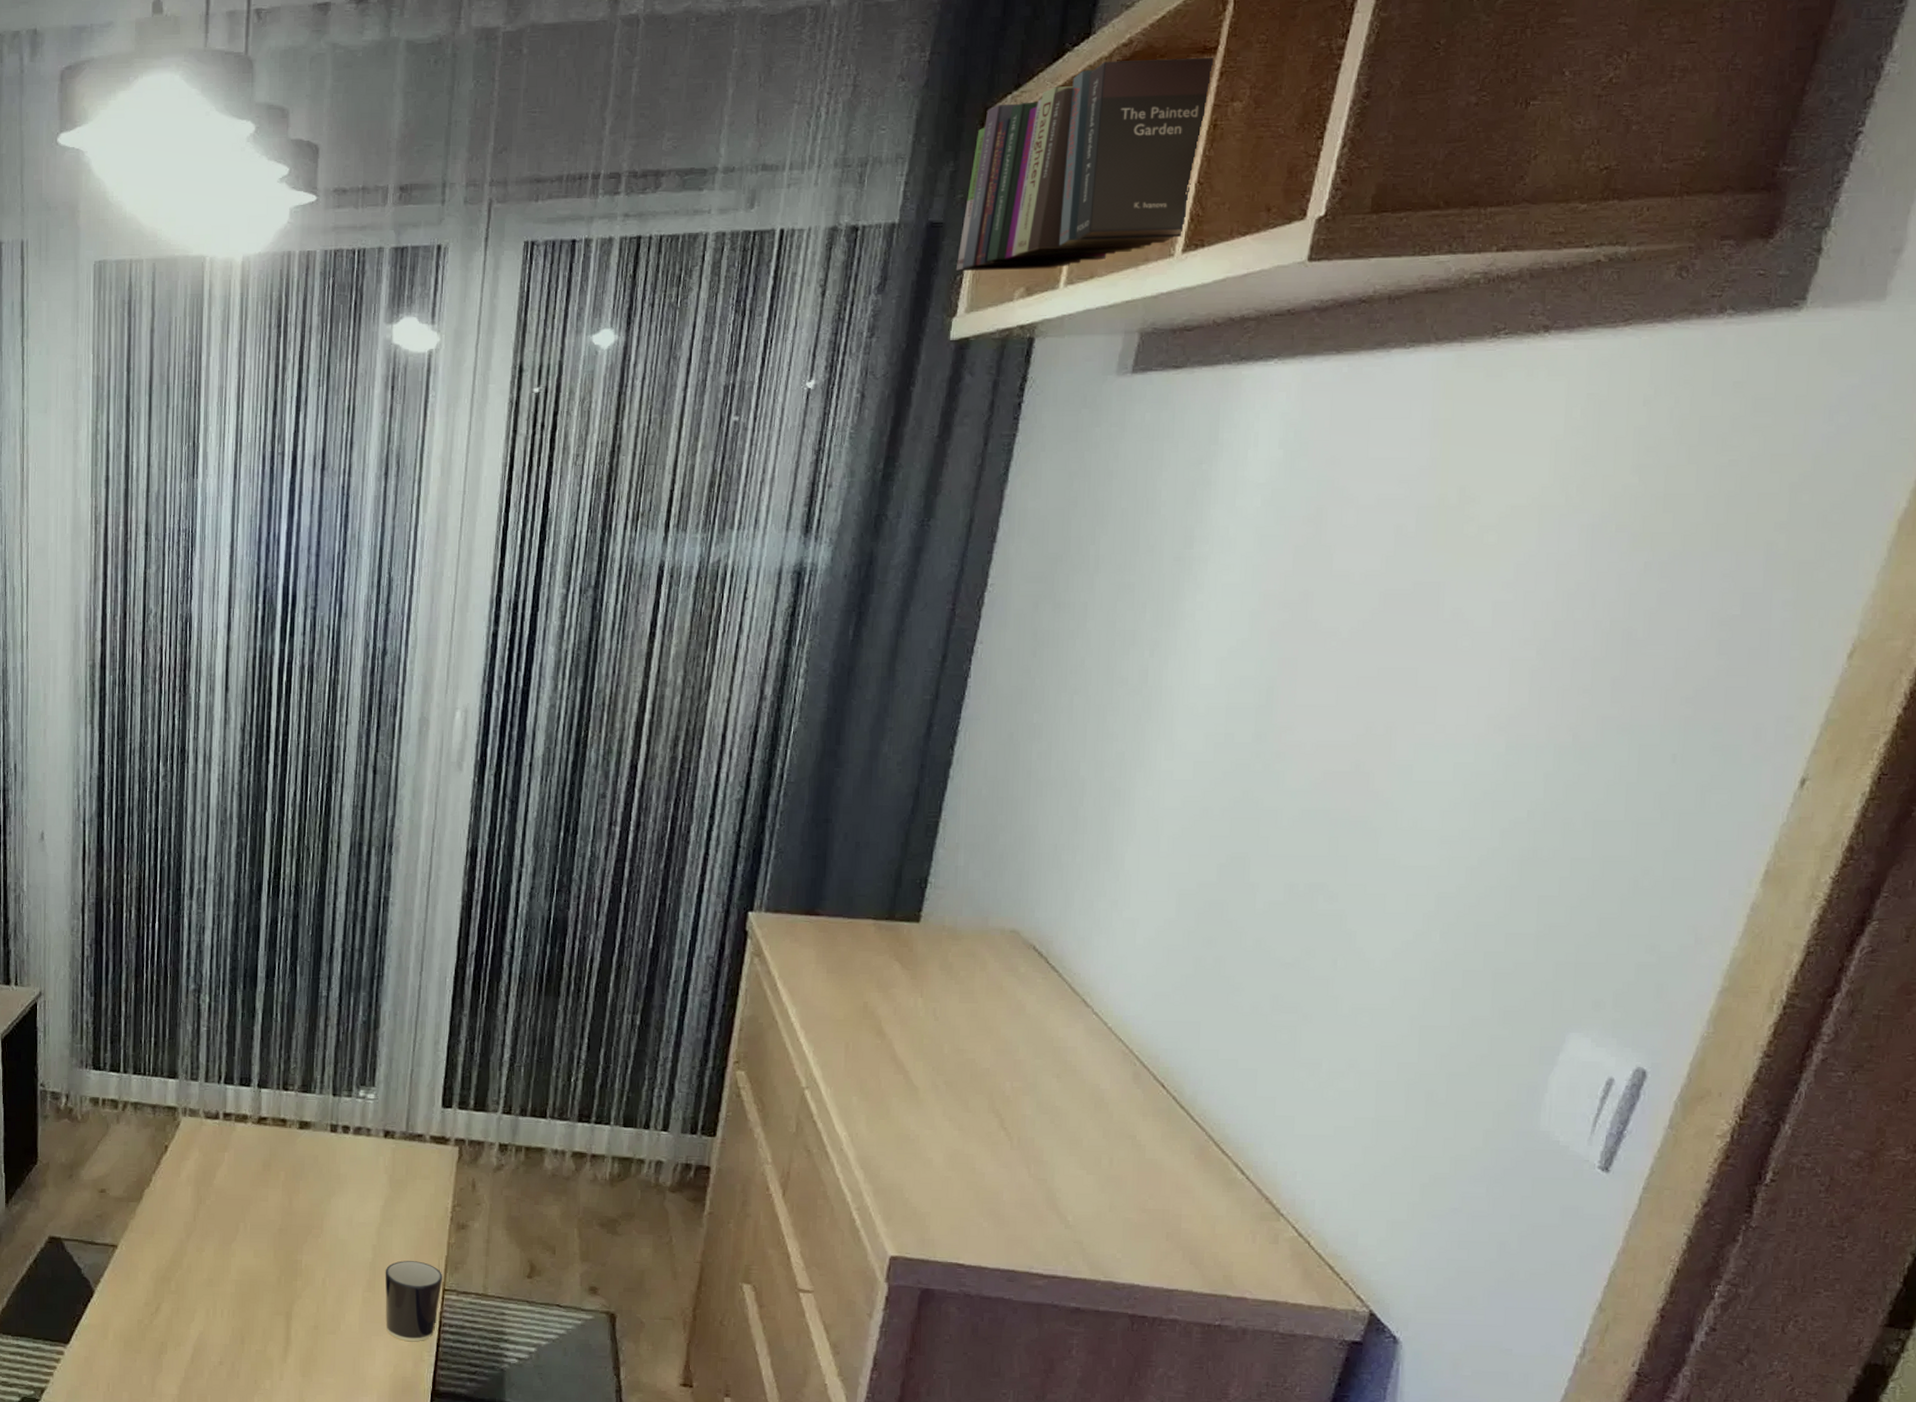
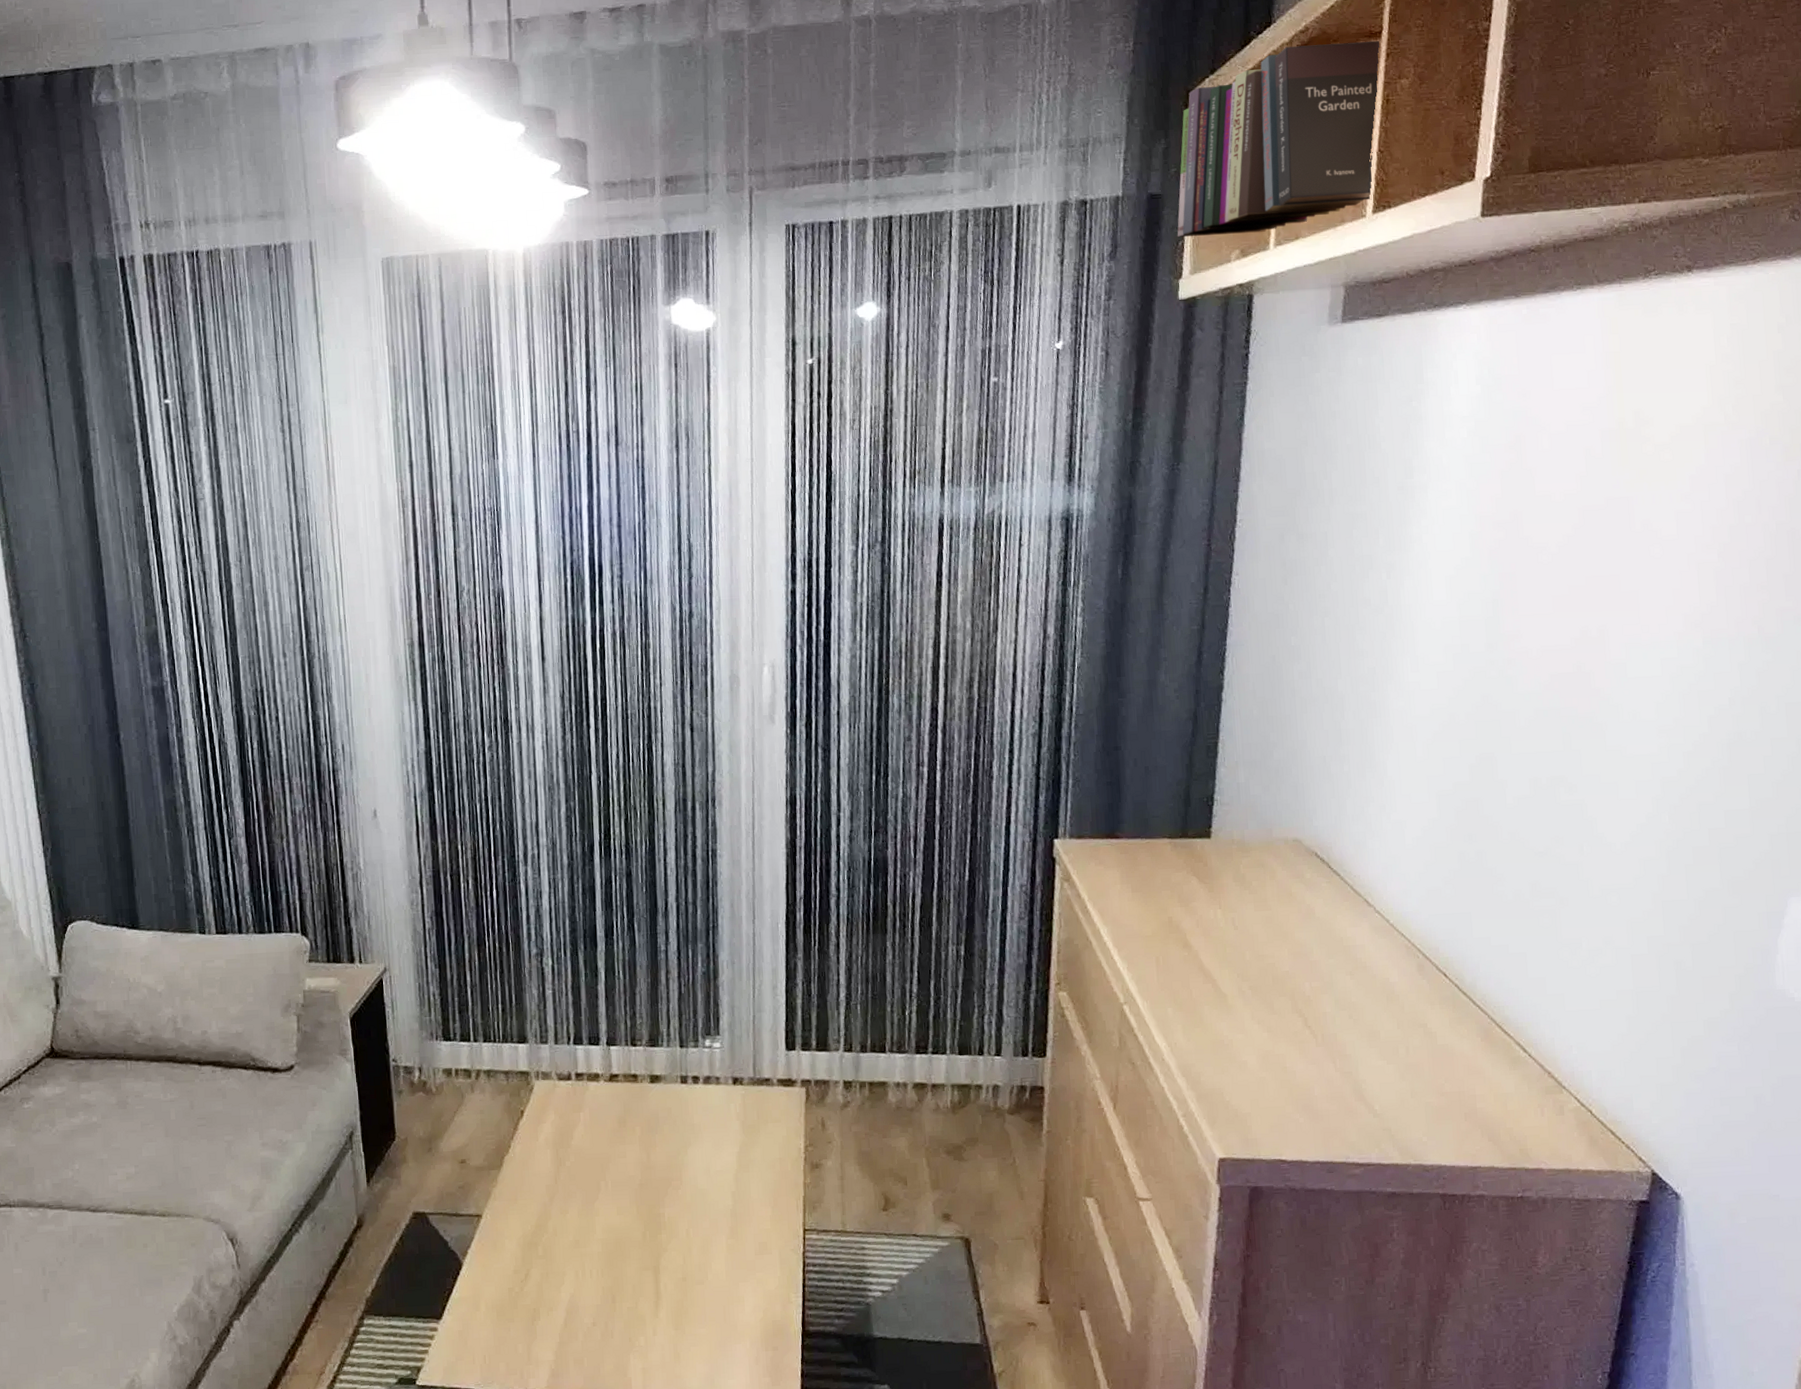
mug: present [384,1261,443,1342] -> none [746,1204,803,1285]

